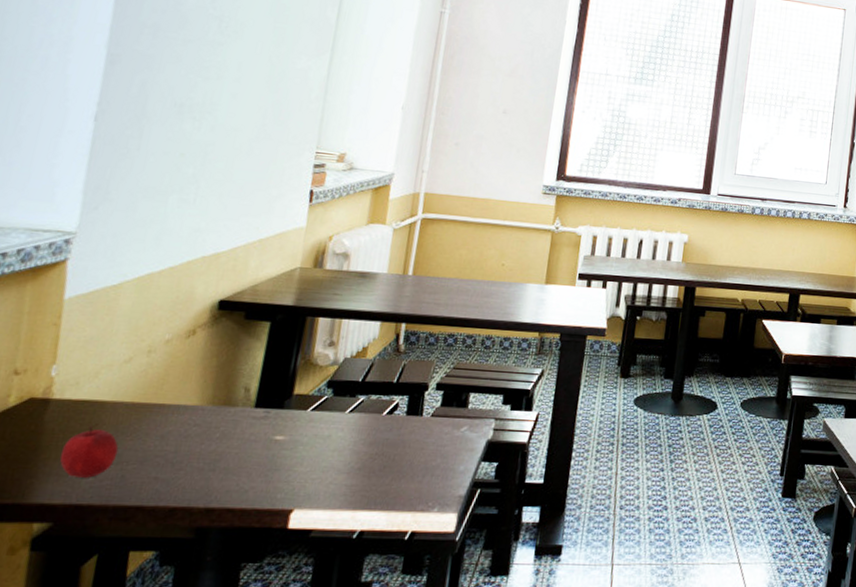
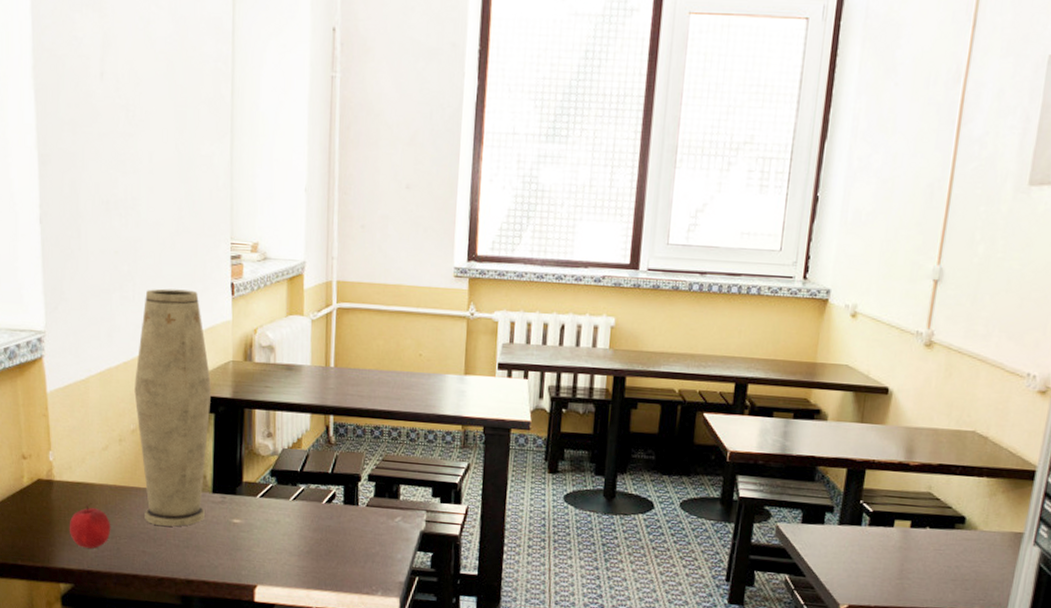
vase: none [164,193,272,447] -> present [134,288,212,527]

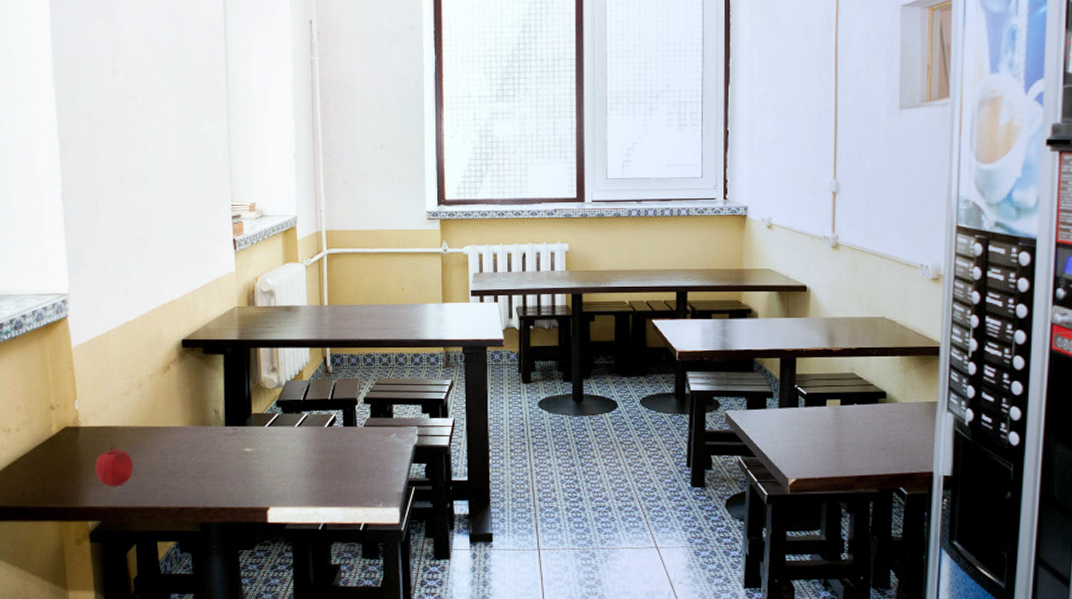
vase: present [134,288,212,527] -> none [151,248,220,460]

